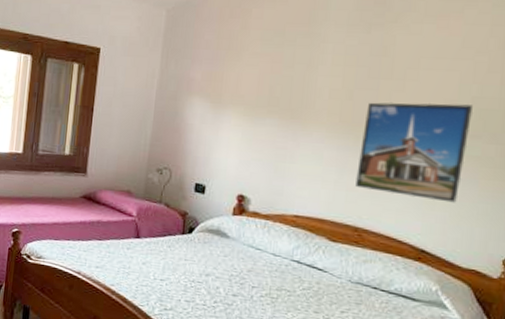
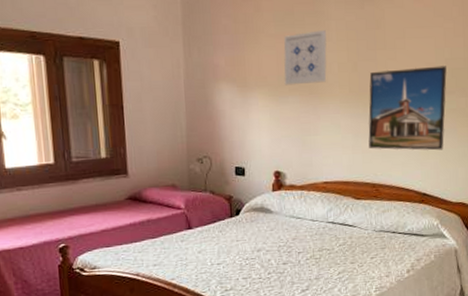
wall art: none [263,52,320,108] -> present [283,30,327,86]

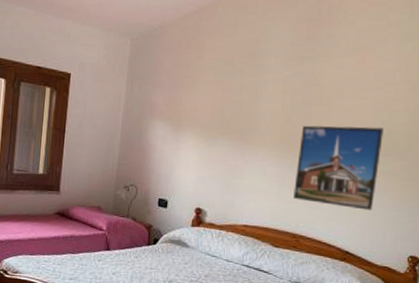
wall art: present [283,30,327,86] -> none [216,81,263,130]

